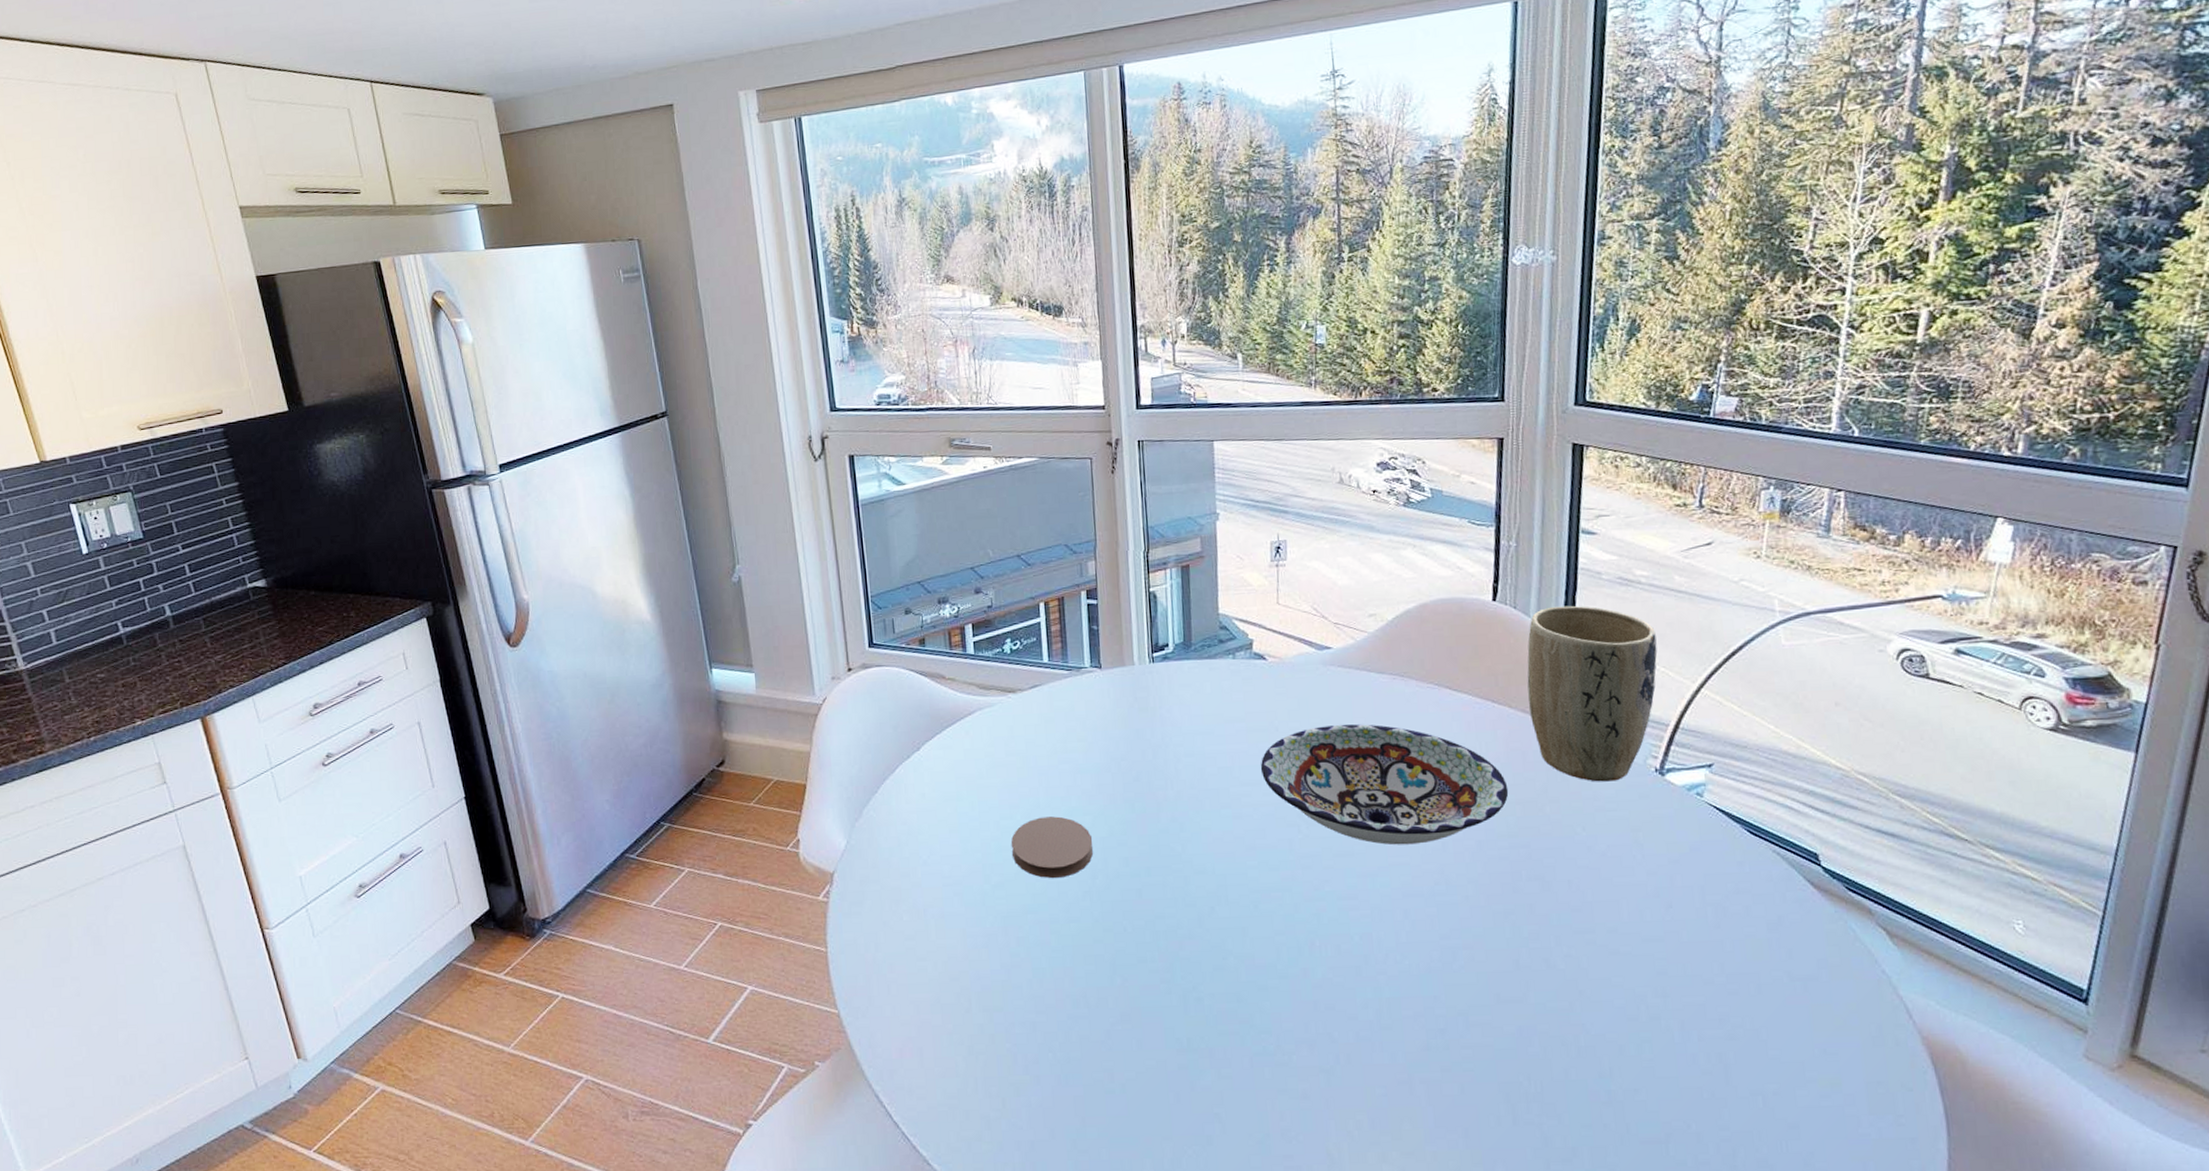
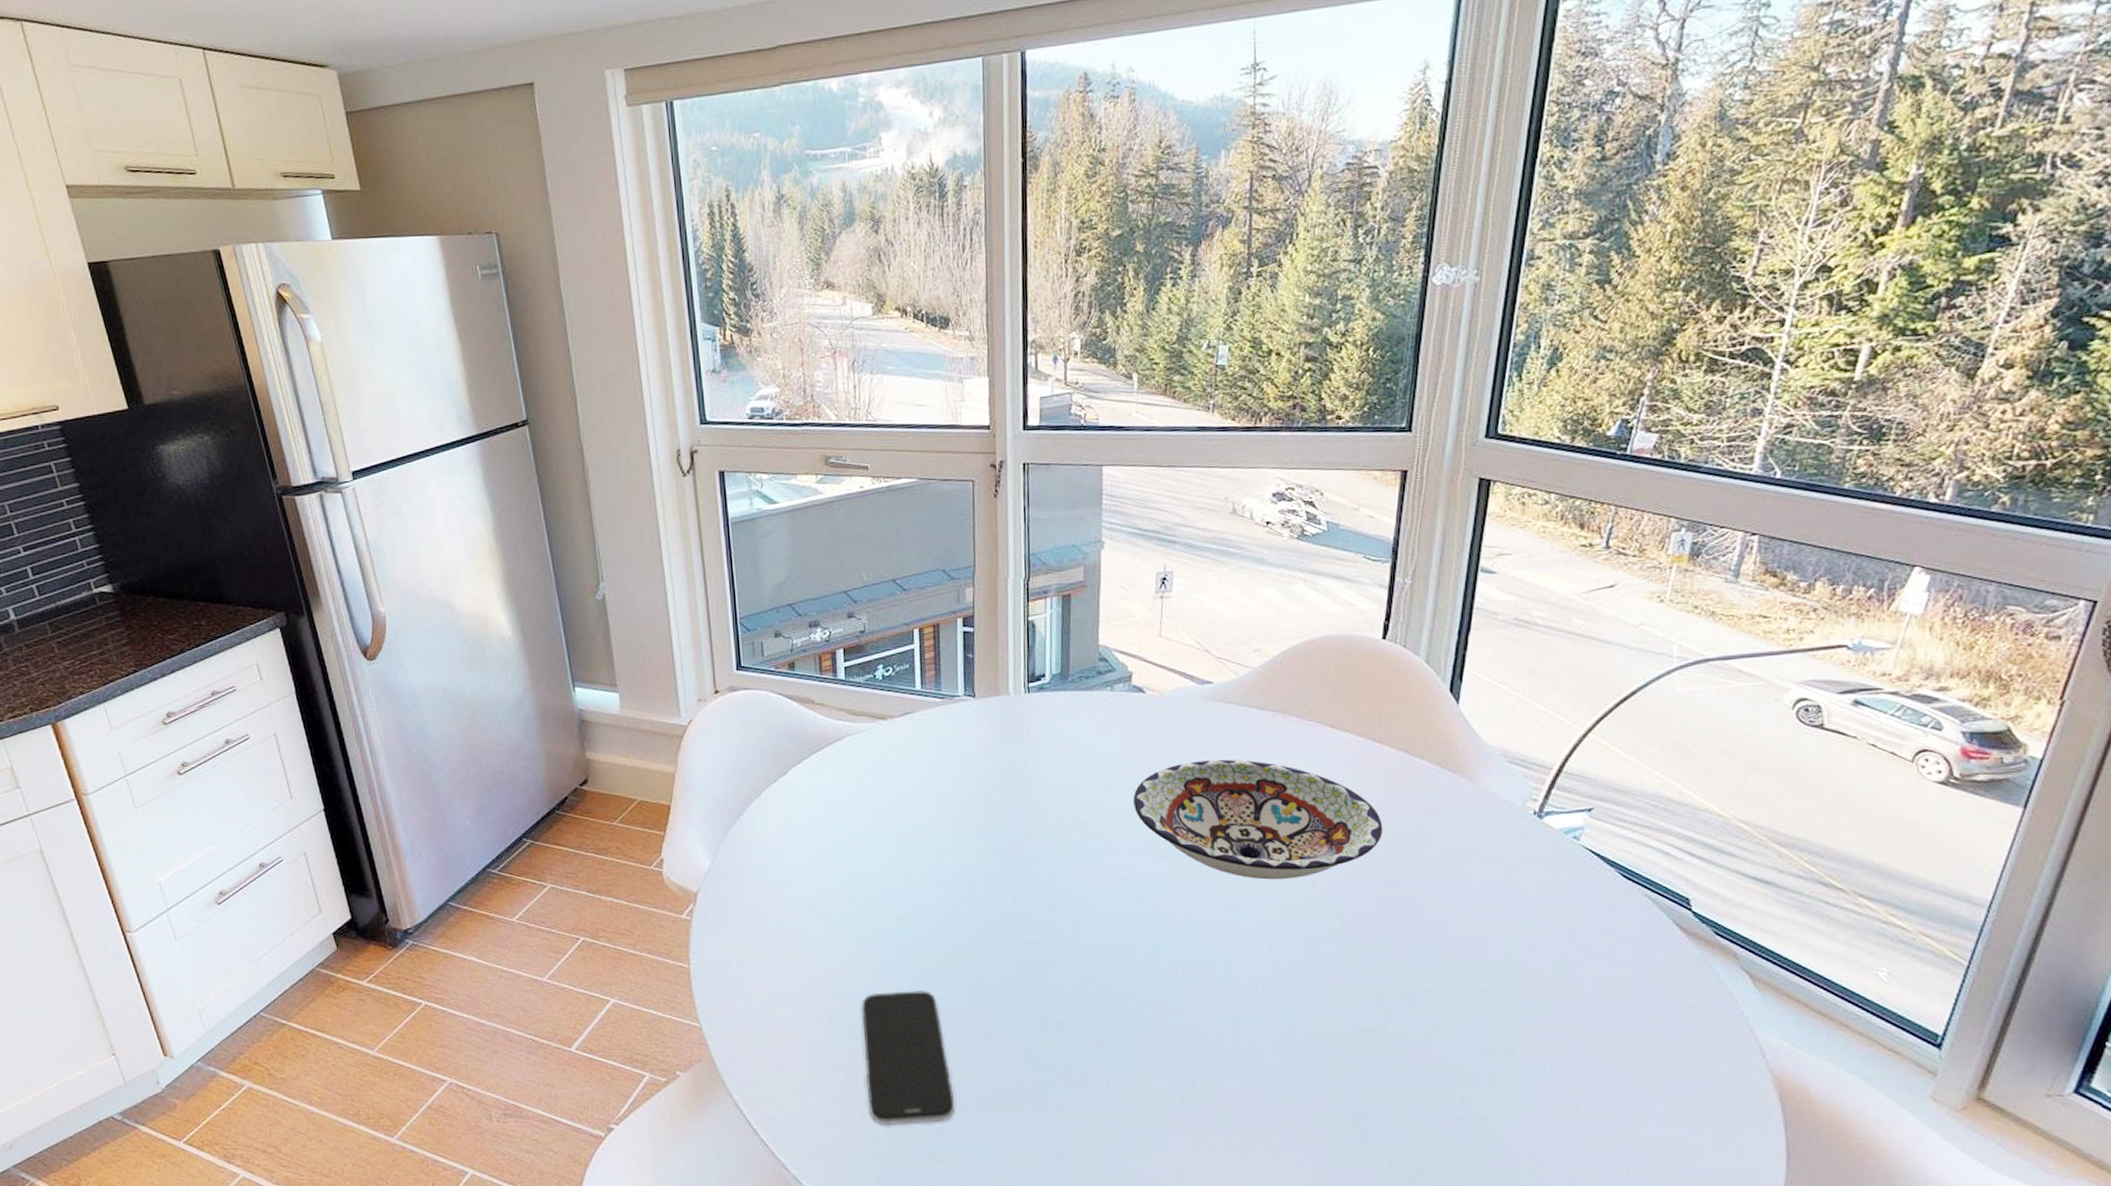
smartphone: none [999,969,1098,1114] -> present [861,991,955,1126]
coaster: present [1011,816,1093,879] -> none [876,843,960,904]
plant pot: present [1527,605,1658,782] -> none [1411,646,1548,823]

